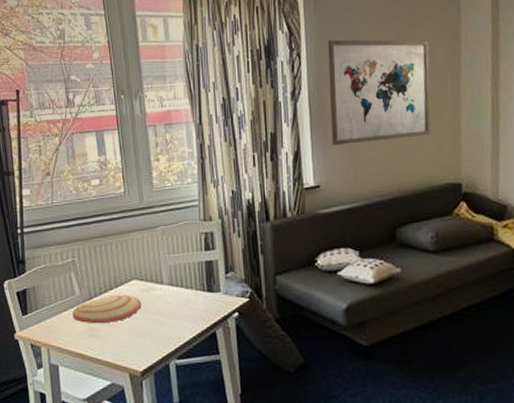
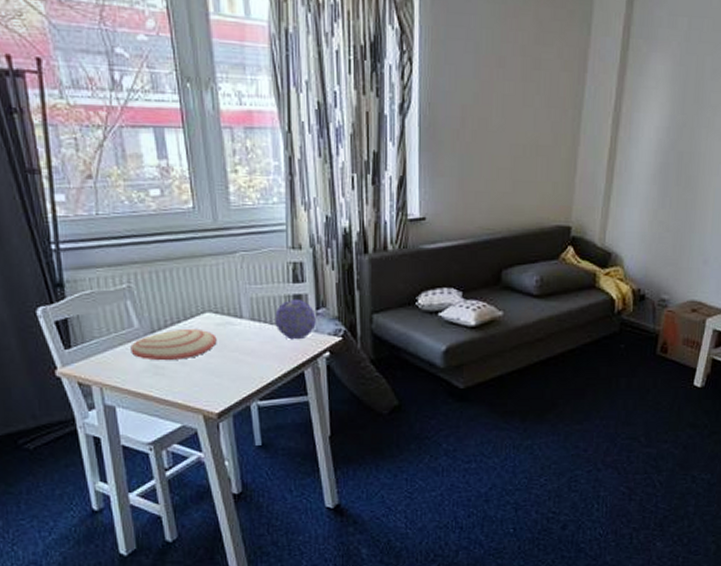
decorative ball: none [190,264,226,302] -> present [275,298,316,340]
wall art: present [328,39,431,146] -> none [442,46,555,174]

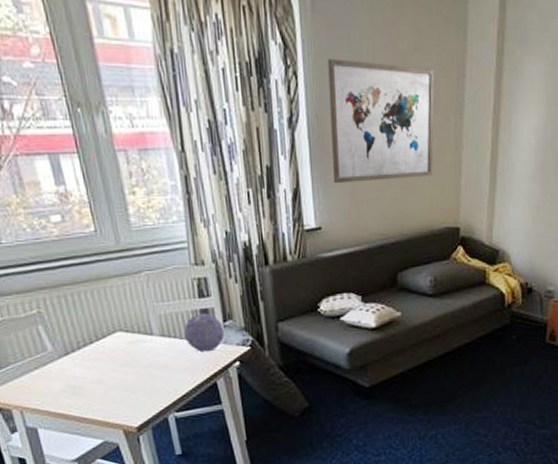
plate: present [130,328,217,360] -> none [46,348,130,381]
wall art: none [442,46,555,174] -> present [327,58,435,184]

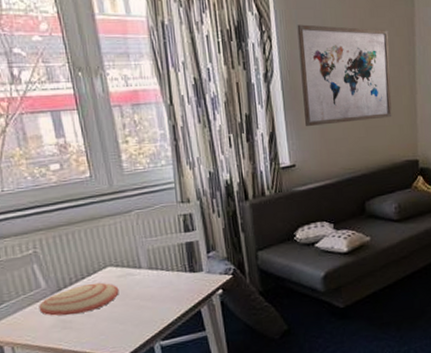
plate: none [46,348,130,381] -> present [39,282,119,316]
decorative ball: present [184,313,224,353] -> none [170,245,208,283]

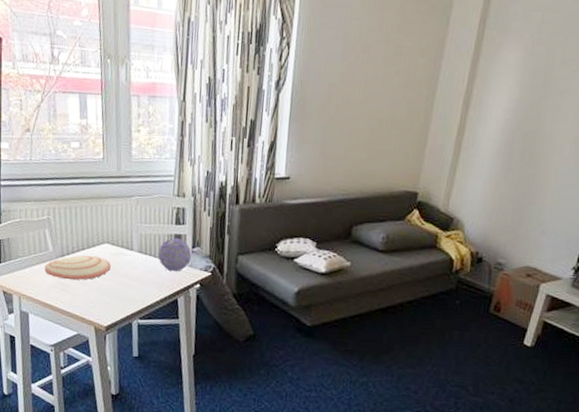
decorative ball: none [170,245,208,283] -> present [158,238,192,272]
wall art: present [297,24,392,127] -> none [308,34,414,144]

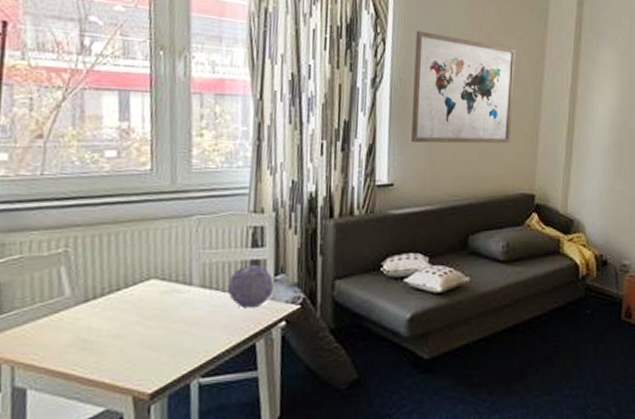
plate: present [44,255,111,280] -> none [56,297,160,332]
wall art: none [308,34,414,144] -> present [411,30,516,144]

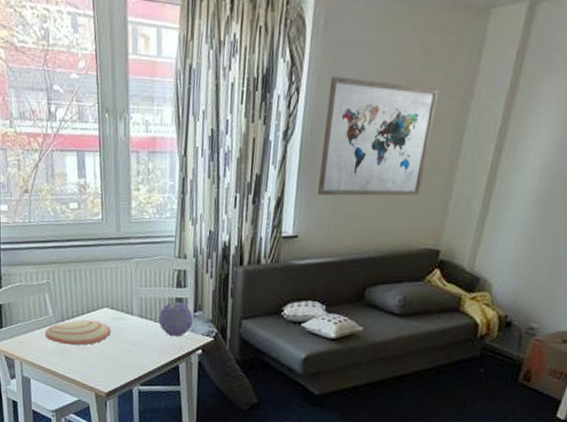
plate: none [56,297,160,332] -> present [45,319,111,345]

